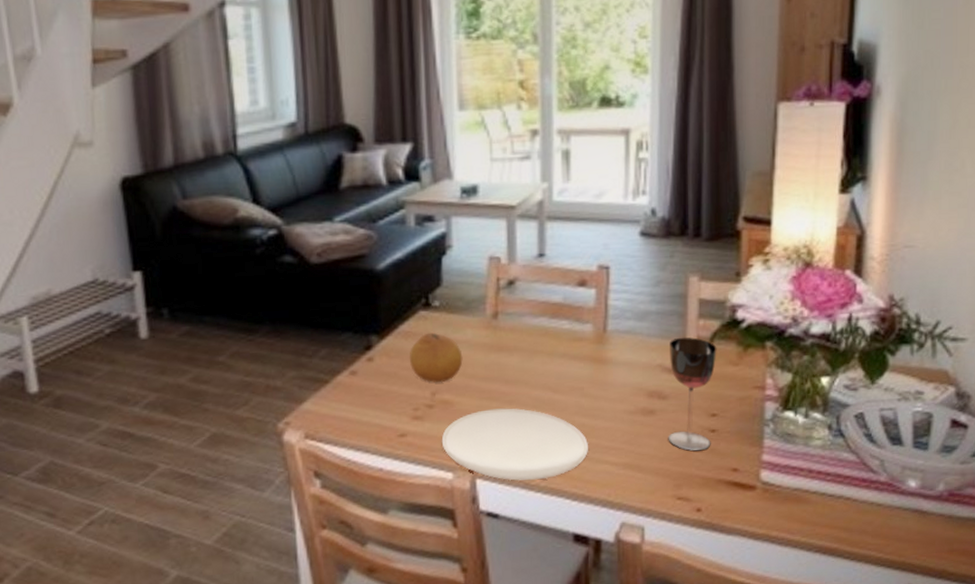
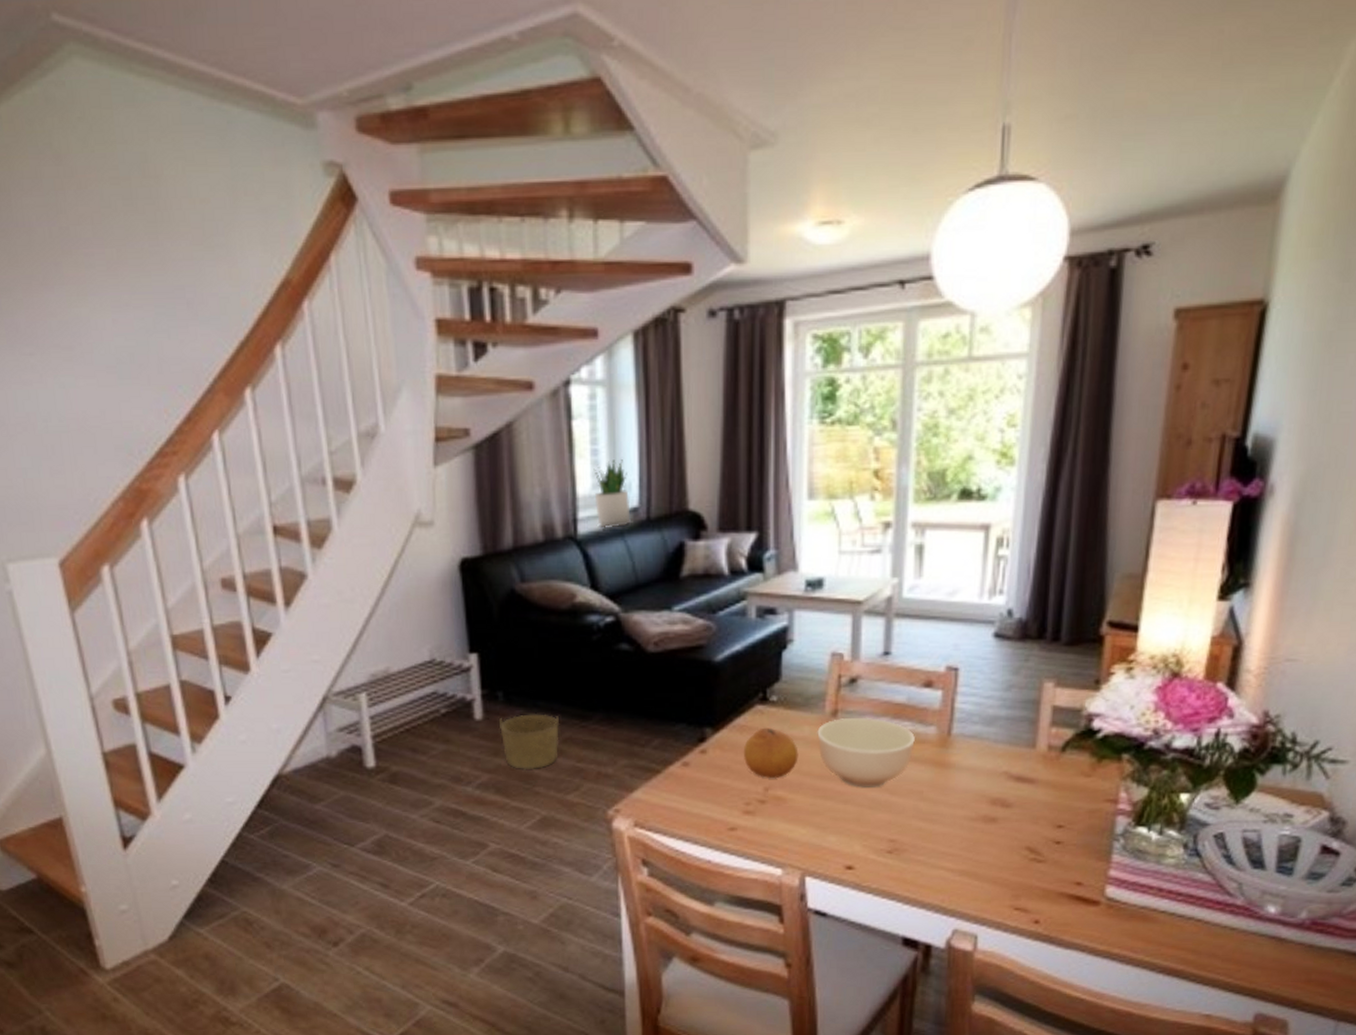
basket: none [164,329,227,388] -> present [498,714,560,770]
planter: none [251,76,288,143] -> present [593,459,629,528]
plate: present [441,408,588,481] -> none [772,808,924,882]
bowl: none [479,317,573,387] -> present [817,717,915,787]
wineglass: present [668,337,717,451] -> none [1009,744,1069,861]

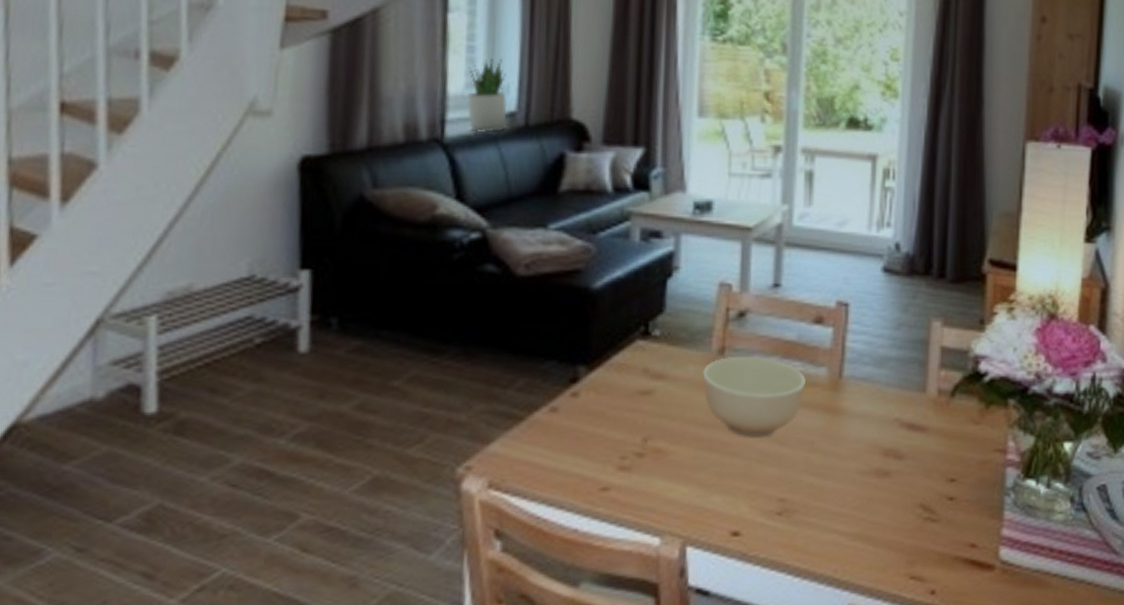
basket: present [498,714,560,770] -> none [328,346,406,417]
fruit: present [744,727,799,778] -> none [621,366,682,426]

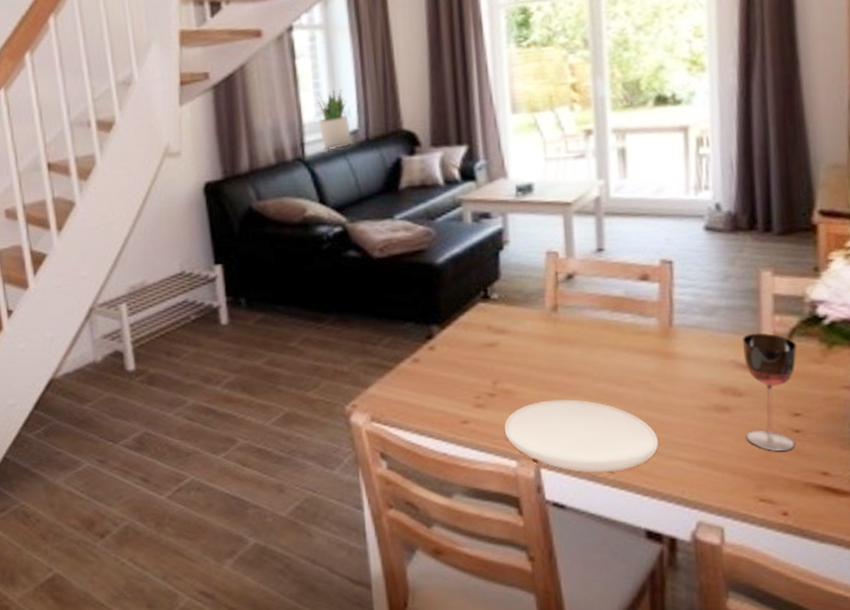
plate: none [649,461,816,551] -> present [504,399,658,473]
bowl: present [702,355,806,437] -> none [539,311,637,379]
wineglass: none [903,388,958,521] -> present [742,333,797,451]

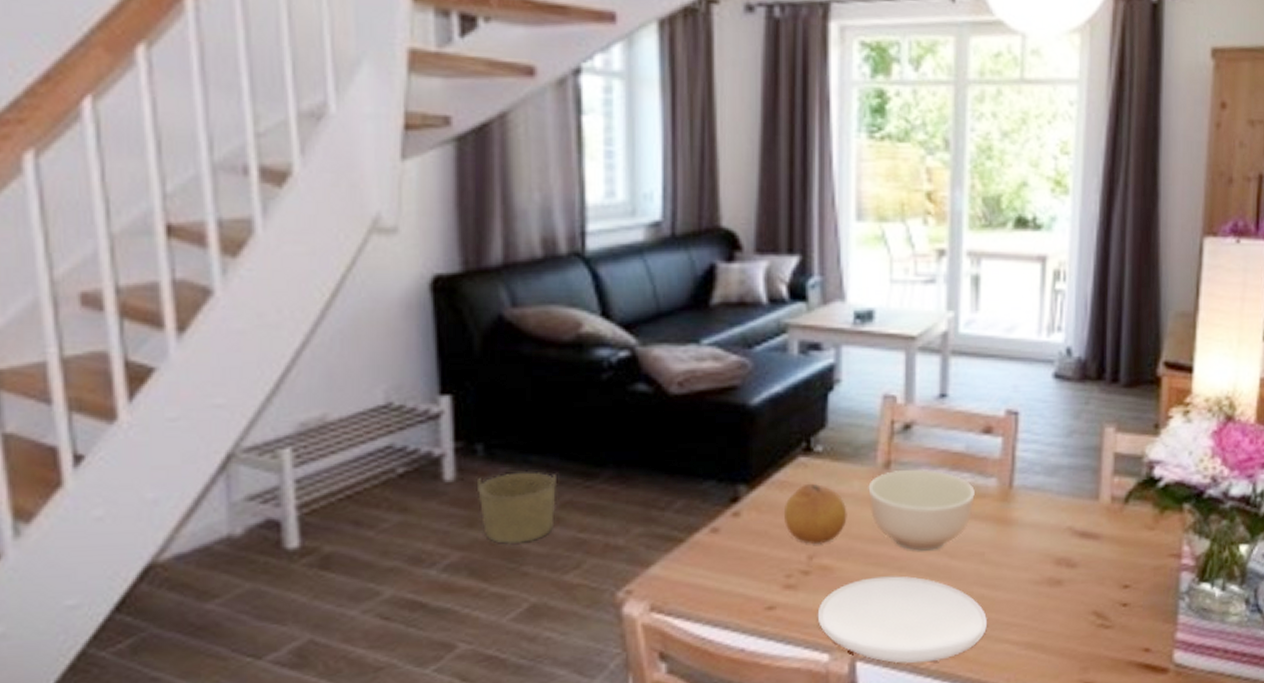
basket: none [242,317,298,370] -> present [476,471,558,545]
planter: present [316,89,351,149] -> none [607,164,650,245]
fruit: none [470,323,524,372] -> present [784,483,847,544]
bowl: none [539,311,637,379] -> present [868,468,975,551]
wineglass: present [742,333,797,451] -> none [1075,496,1132,628]

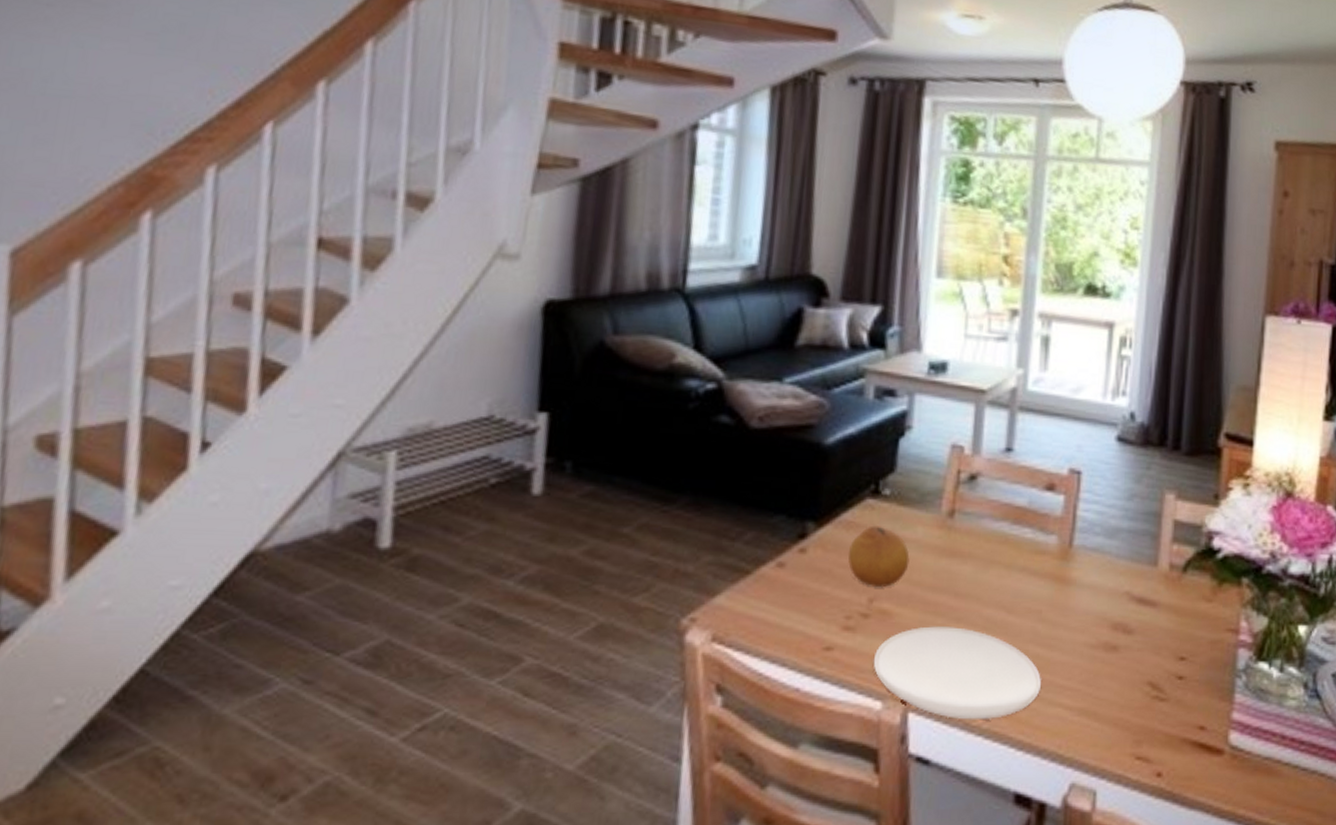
basket: present [476,471,558,545] -> none [560,491,637,563]
bowl: present [868,468,975,551] -> none [931,520,1035,604]

